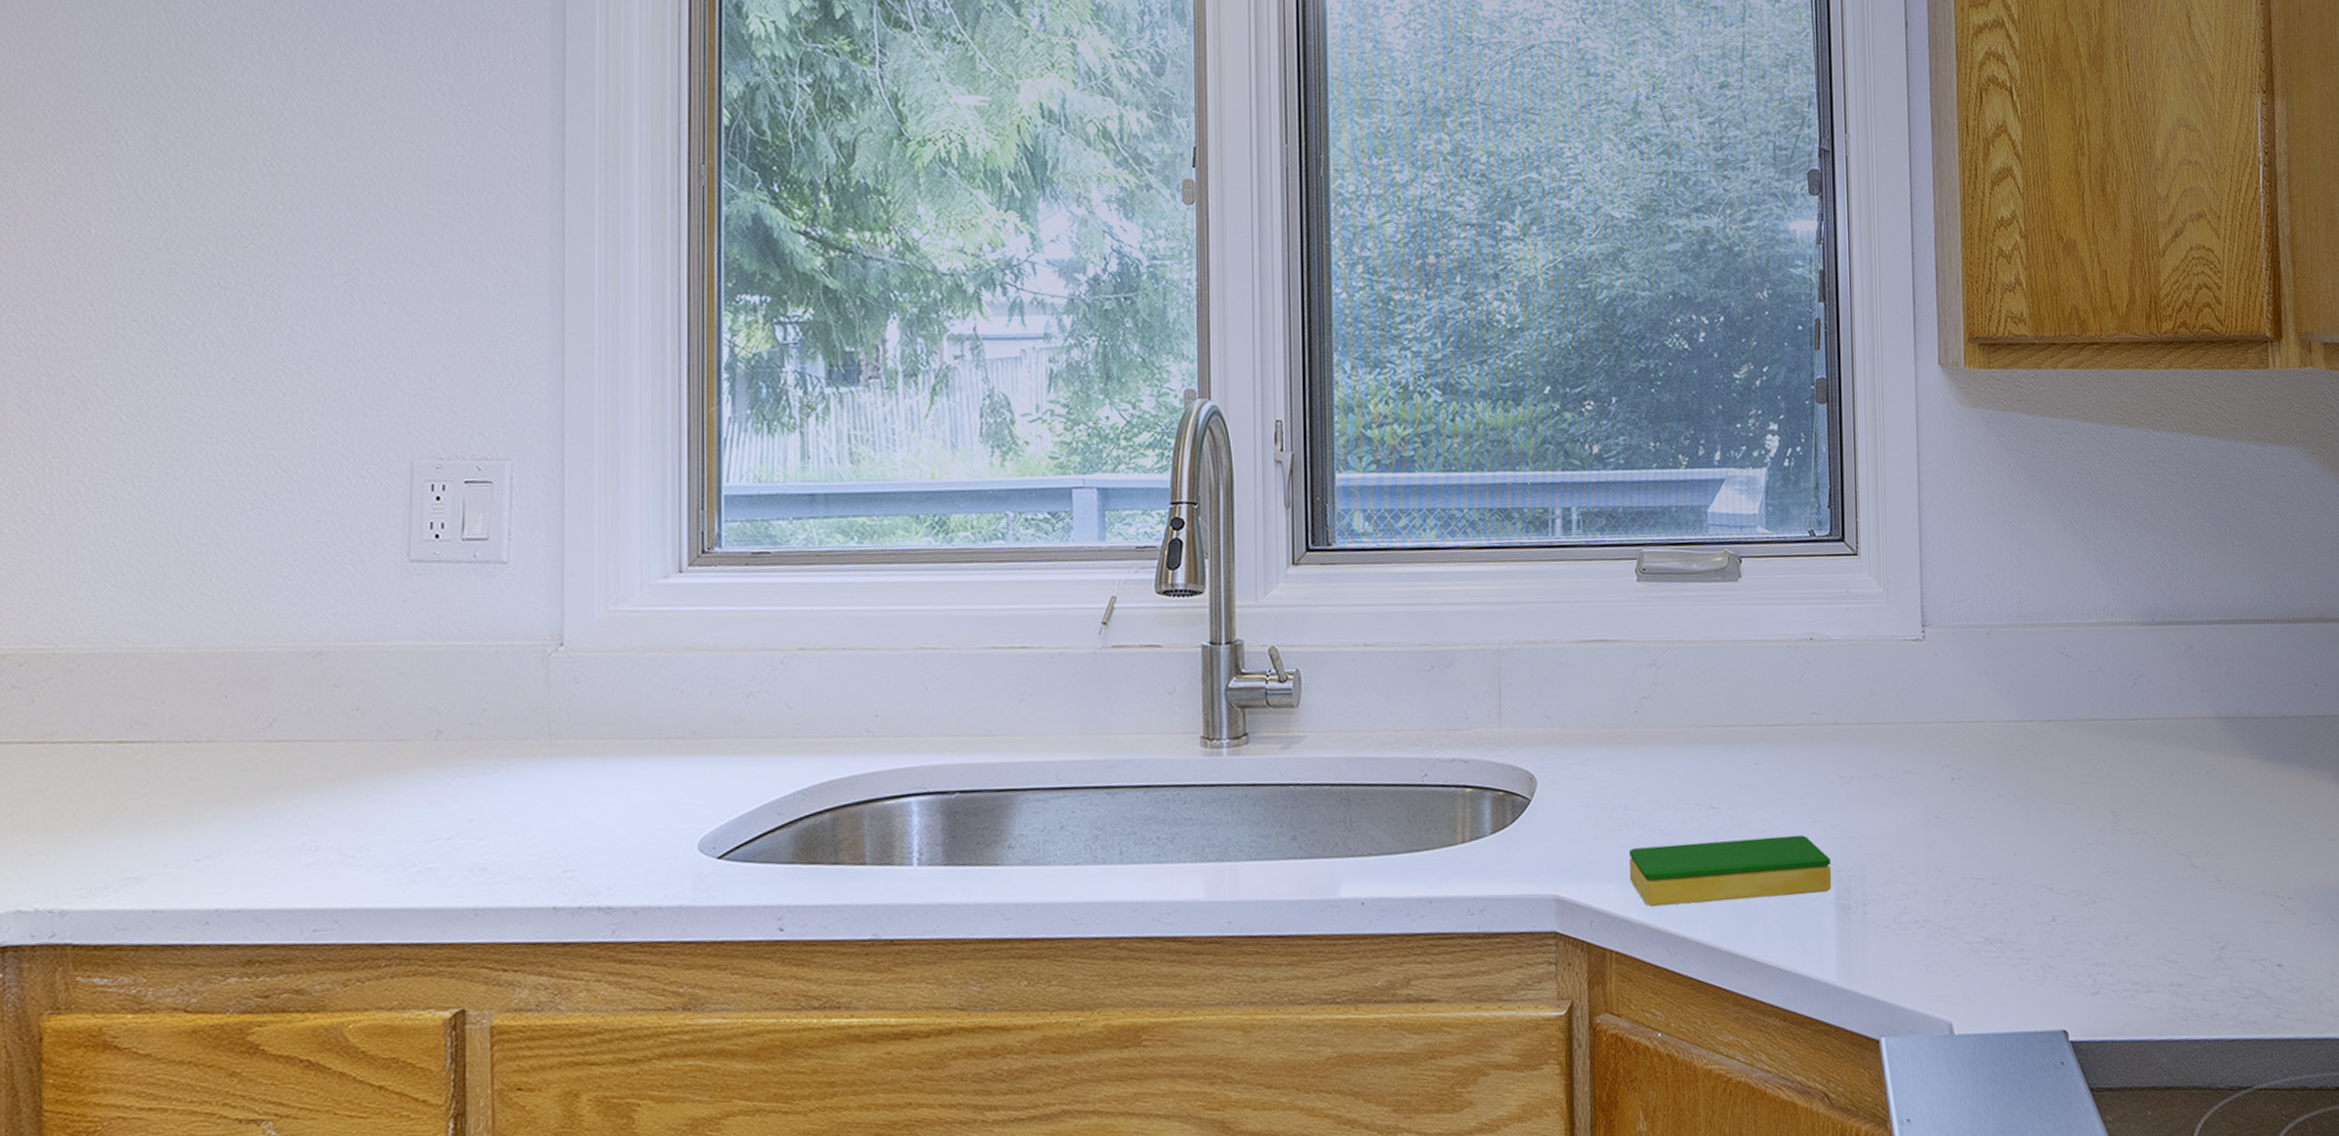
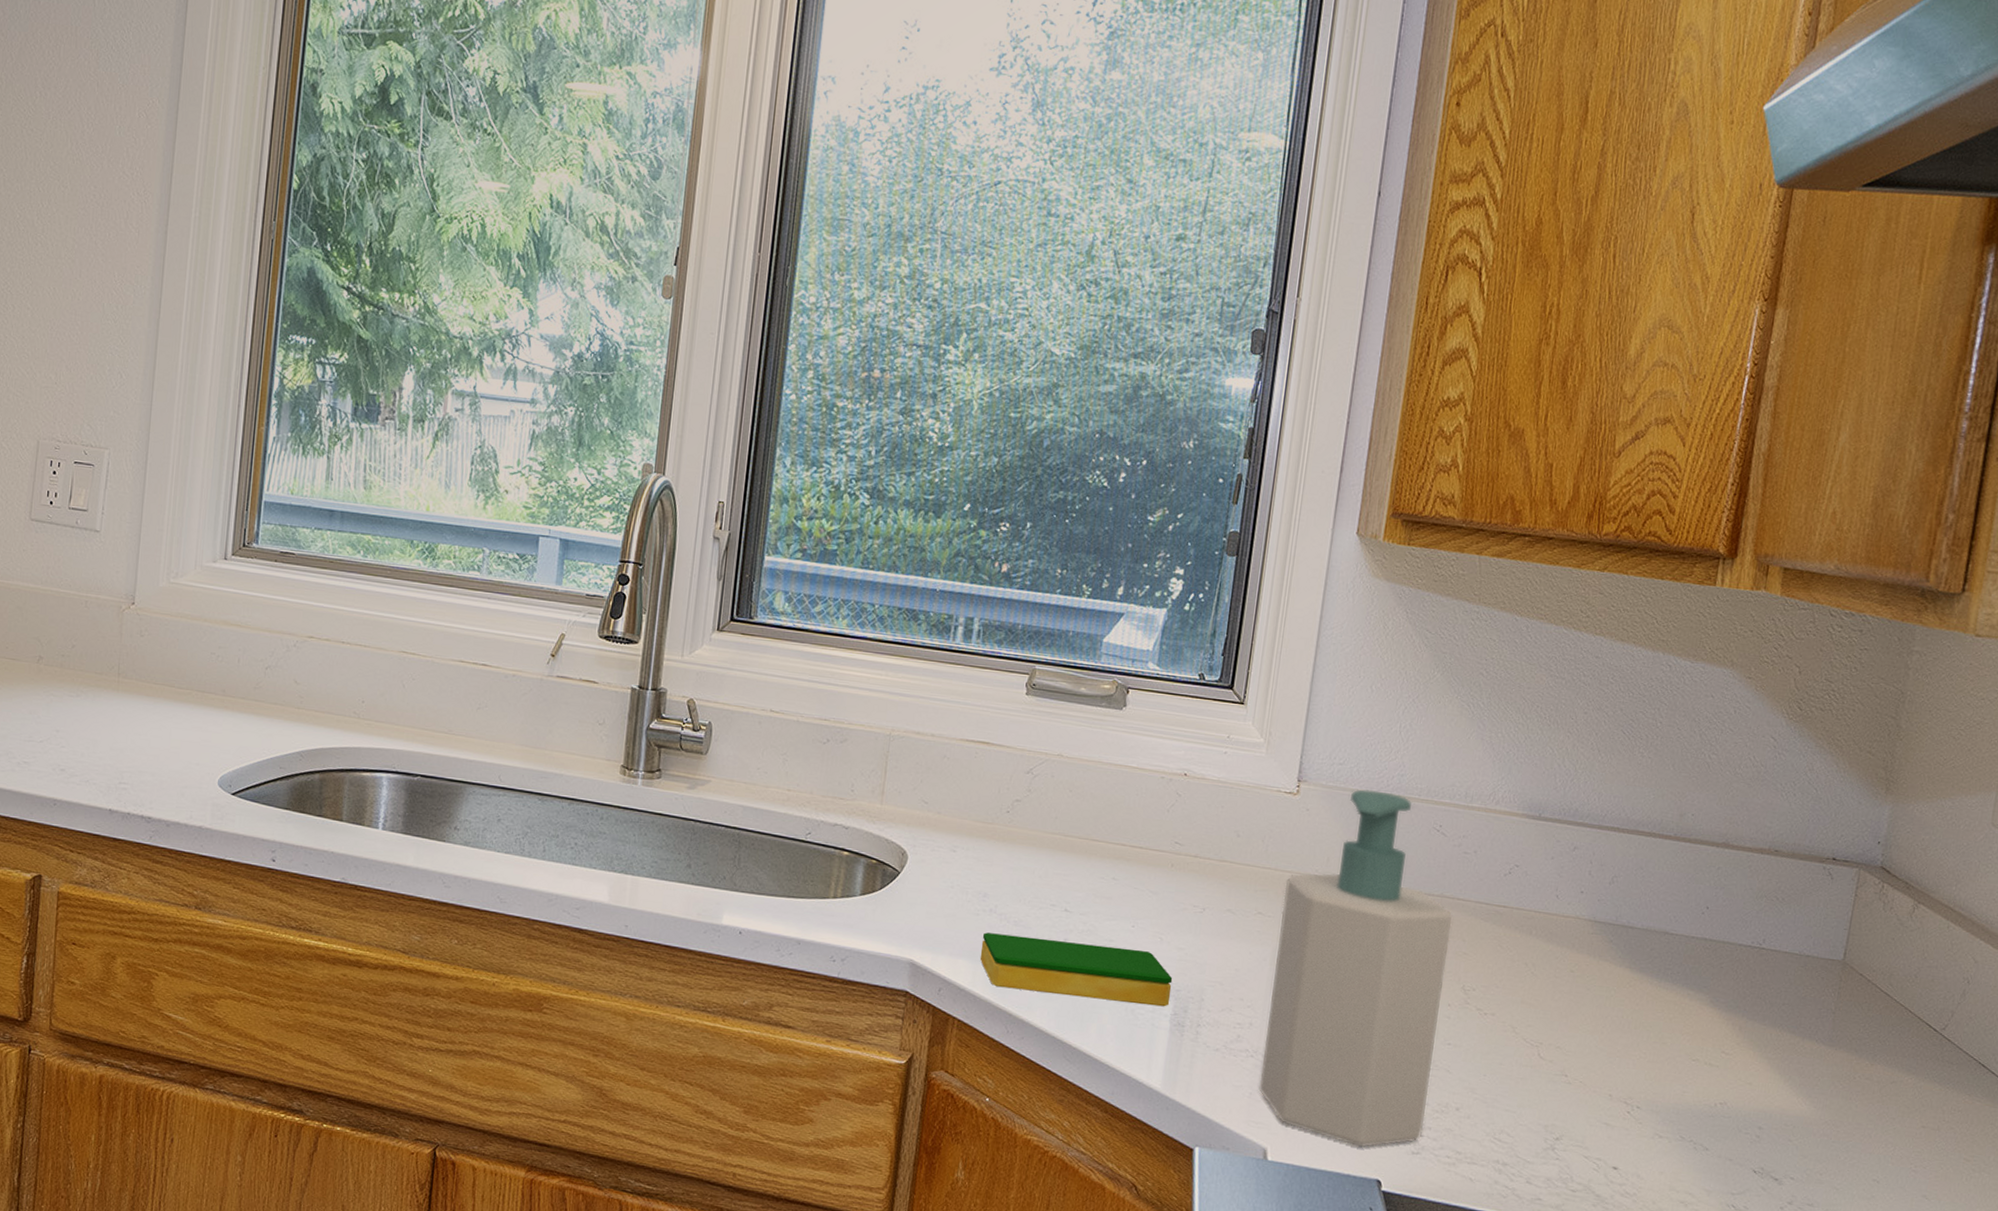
soap bottle: none [1927,622,2099,1000] -> present [1258,789,1453,1148]

